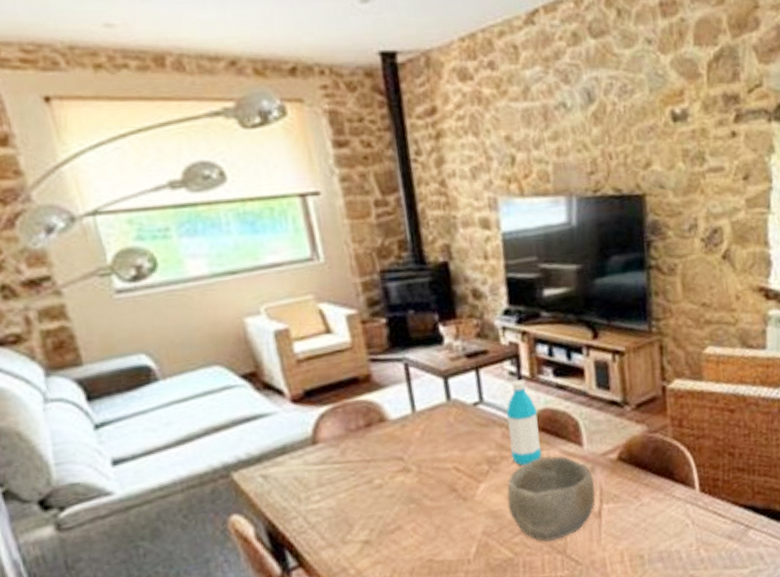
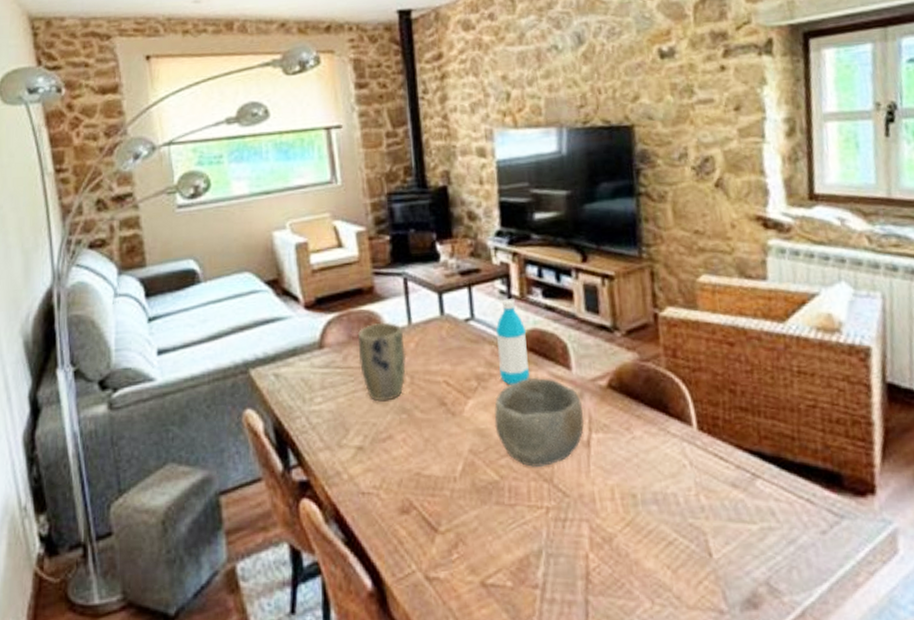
plant pot: none [355,411,412,495] -> present [357,322,407,402]

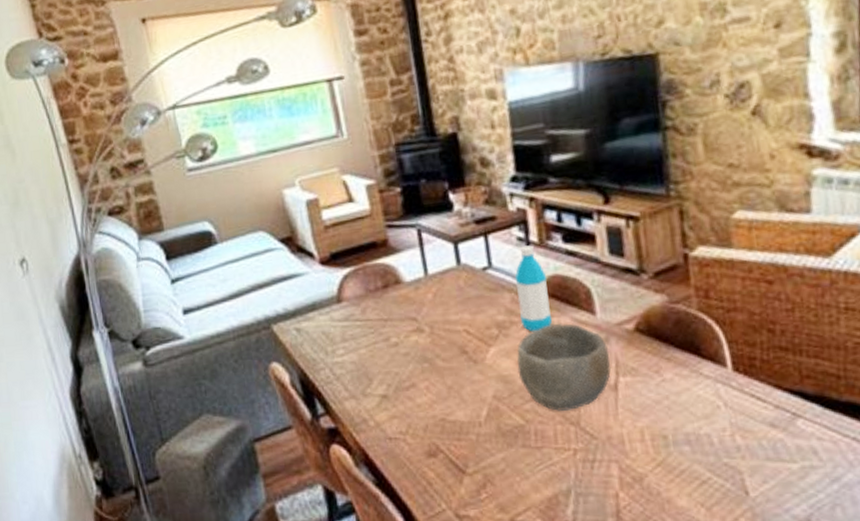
plant pot: present [357,322,407,402] -> none [374,273,425,352]

